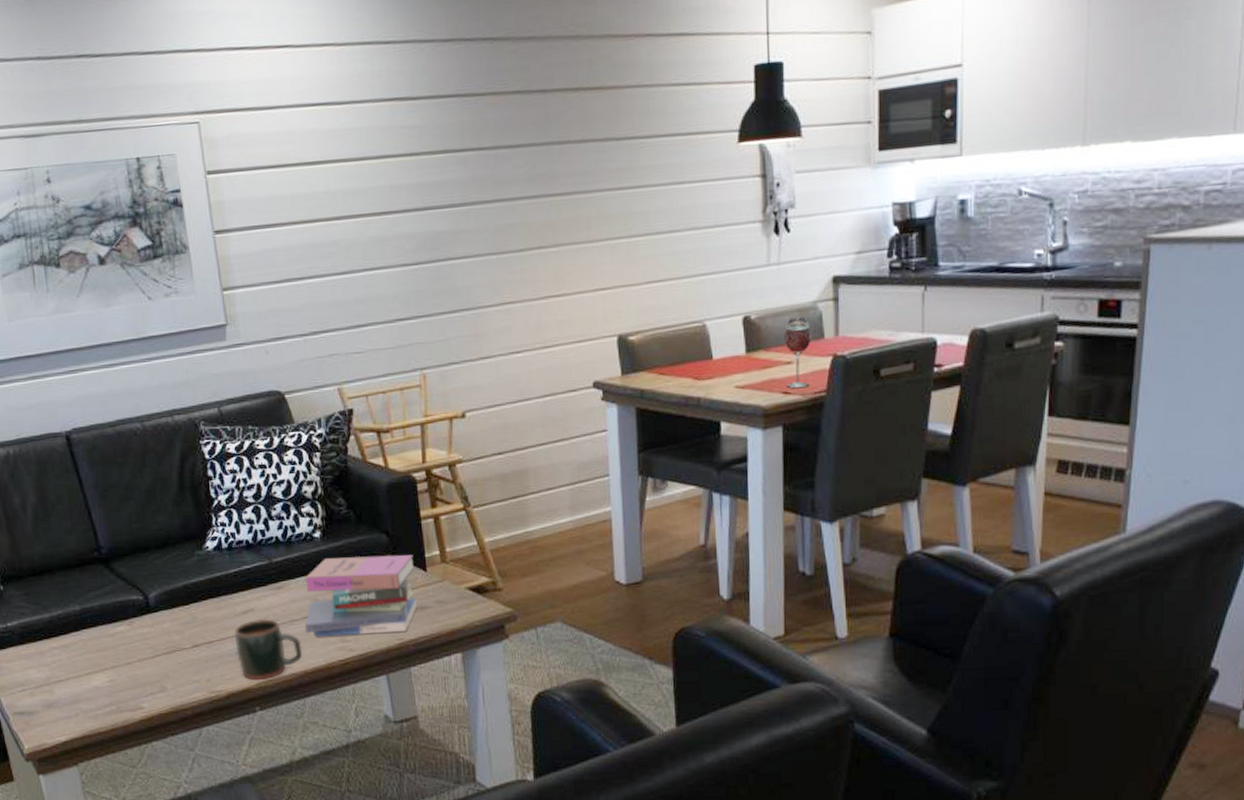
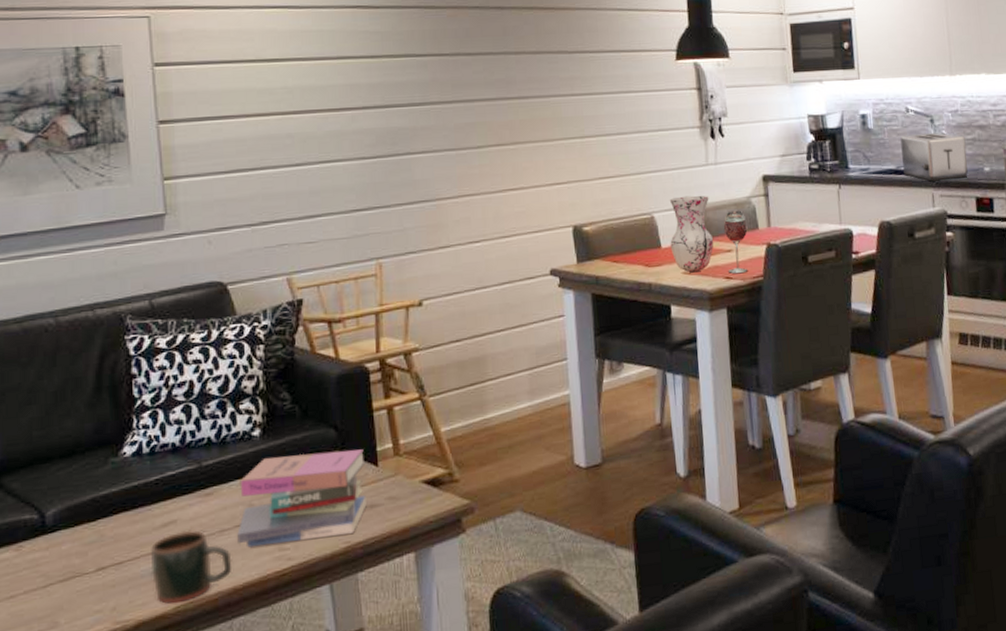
vase: none [722,300,772,387] -> present [669,195,714,273]
toaster: none [1006,219,1093,281] -> present [900,132,968,182]

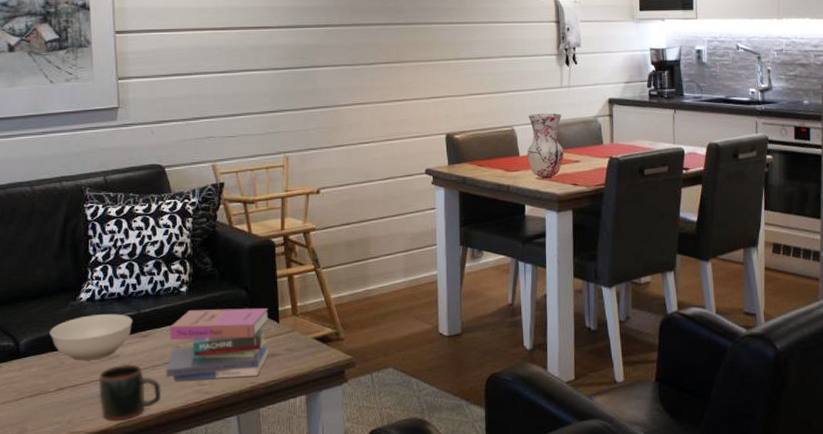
bowl: none [85,469,193,532] -> present [50,314,133,361]
wineglass: present [723,210,748,274] -> none [573,127,594,182]
toaster: present [900,132,968,182] -> none [730,68,789,111]

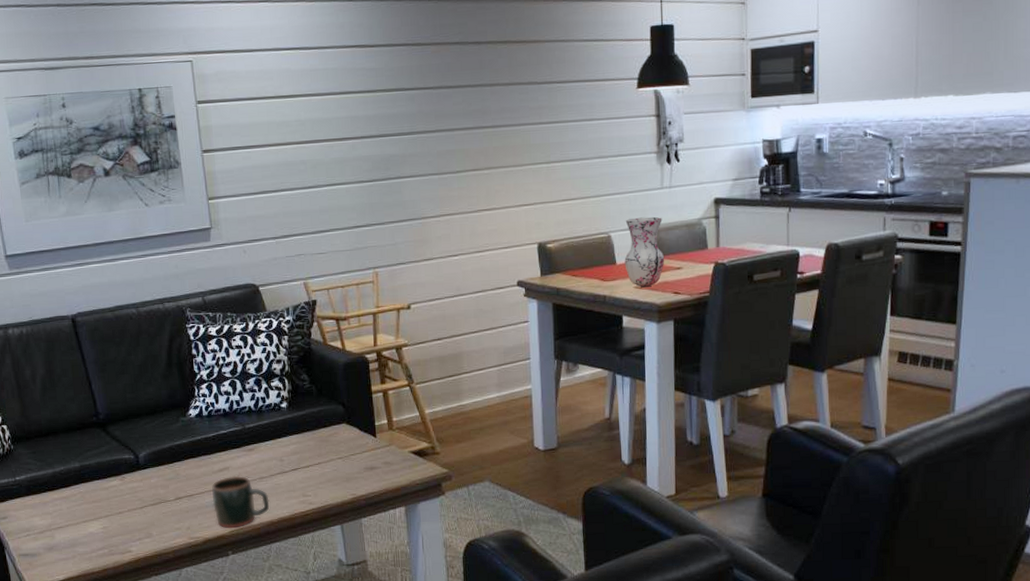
bowl: present [50,314,133,361] -> none [165,429,239,473]
books: present [166,308,270,381] -> none [272,423,368,492]

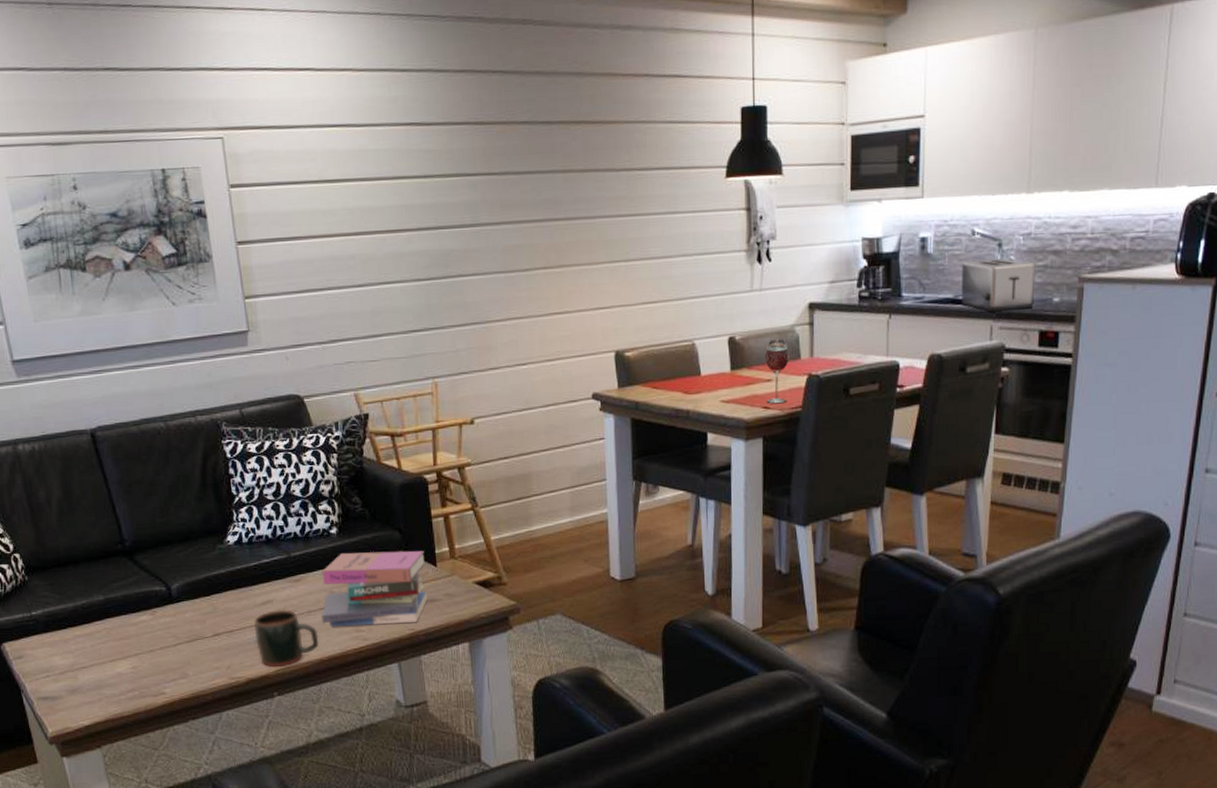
books: none [272,423,368,492] -> present [322,550,428,627]
vase: present [624,216,665,287] -> none [710,322,754,401]
wineglass: none [674,231,697,290] -> present [764,339,789,404]
toaster: none [855,156,925,205] -> present [961,257,1036,313]

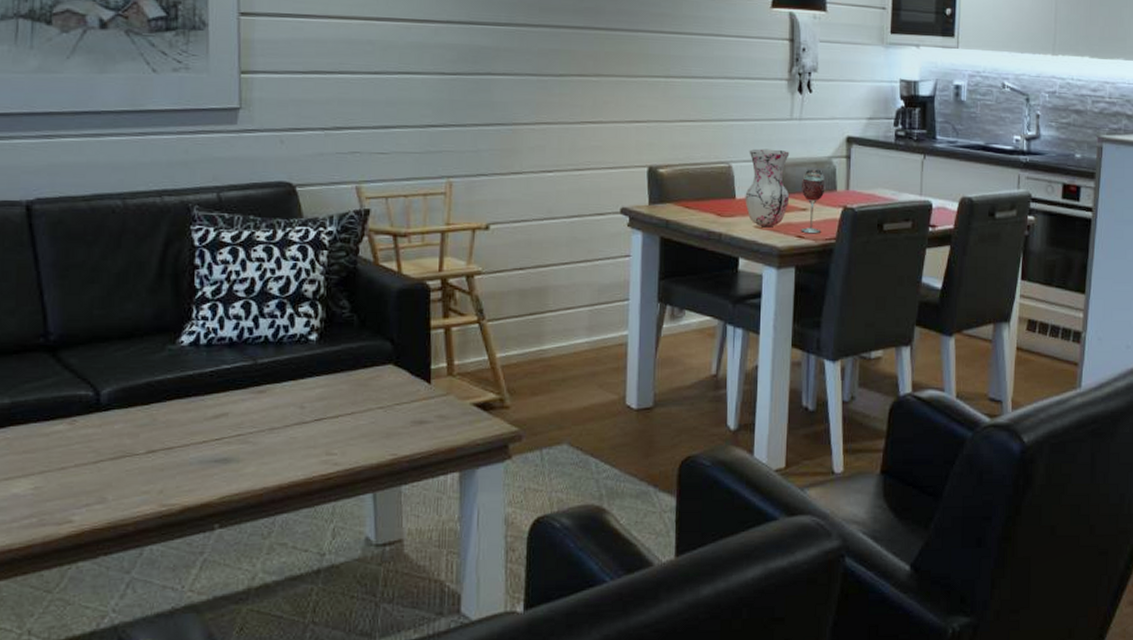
mug: present [254,609,319,667] -> none [199,424,280,493]
books: present [322,550,428,627] -> none [286,362,419,448]
vase: none [710,322,754,401] -> present [745,148,790,228]
toaster: present [961,257,1036,313] -> none [991,111,1060,163]

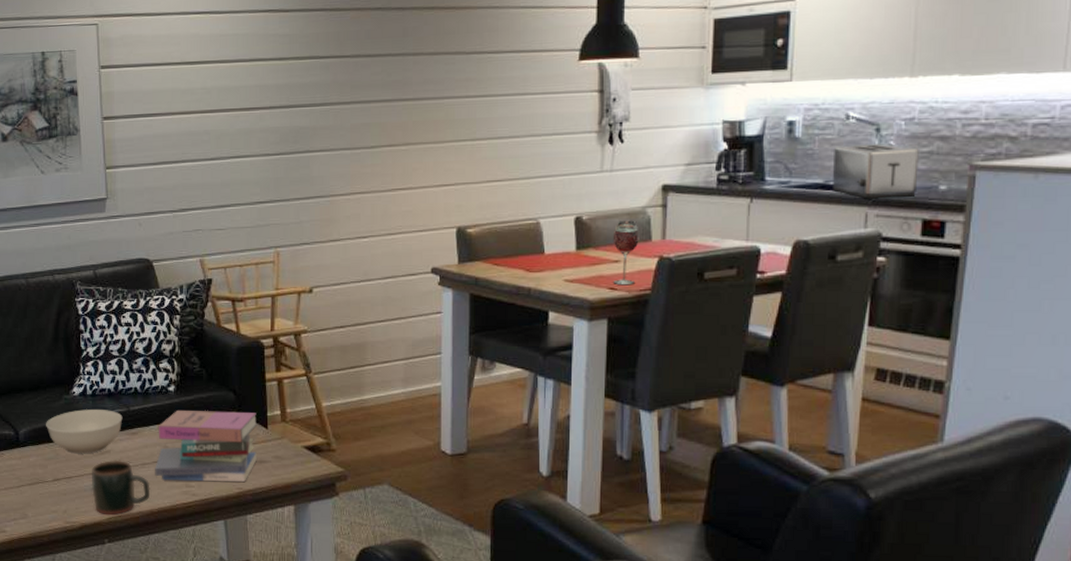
bowl: none [140,363,247,418] -> present [46,409,123,454]
mug: none [199,424,280,493] -> present [91,459,151,515]
books: none [286,362,419,448] -> present [155,409,258,482]
vase: present [745,148,790,228] -> none [554,202,601,281]
toaster: none [991,111,1060,163] -> present [831,143,919,199]

